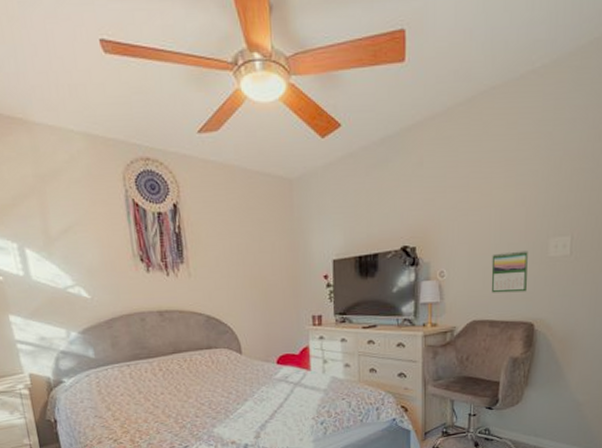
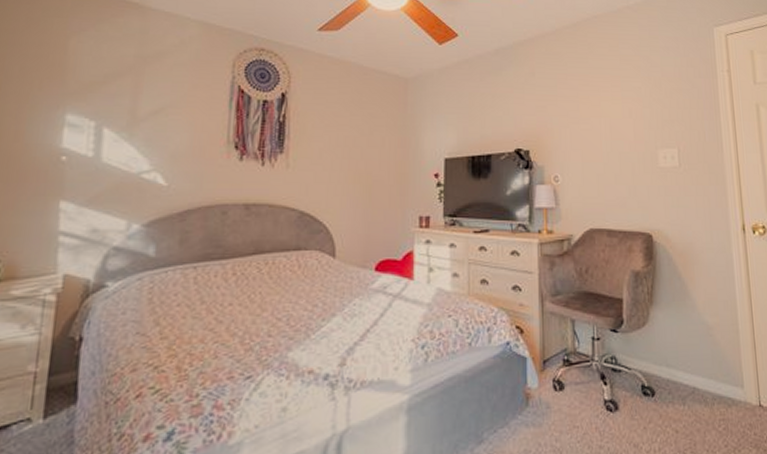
calendar: present [491,249,528,293] -> none [604,159,642,201]

